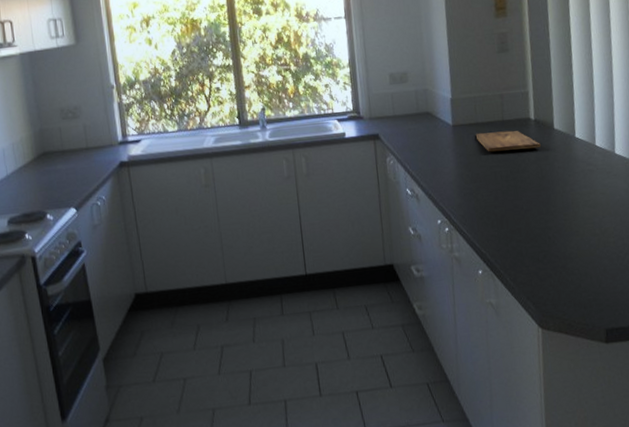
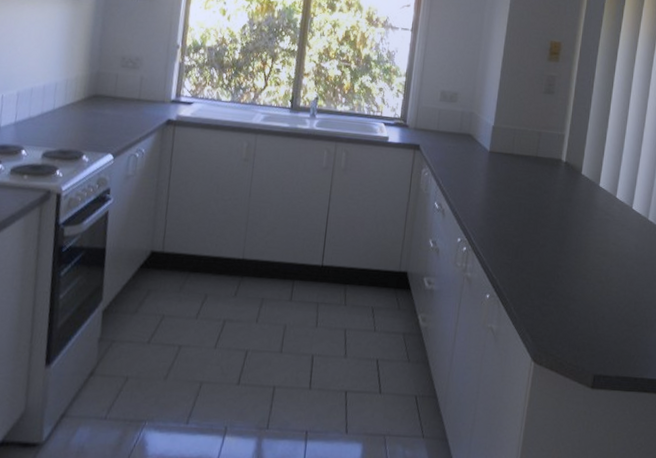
cutting board: present [475,130,541,152] -> none [509,163,567,189]

